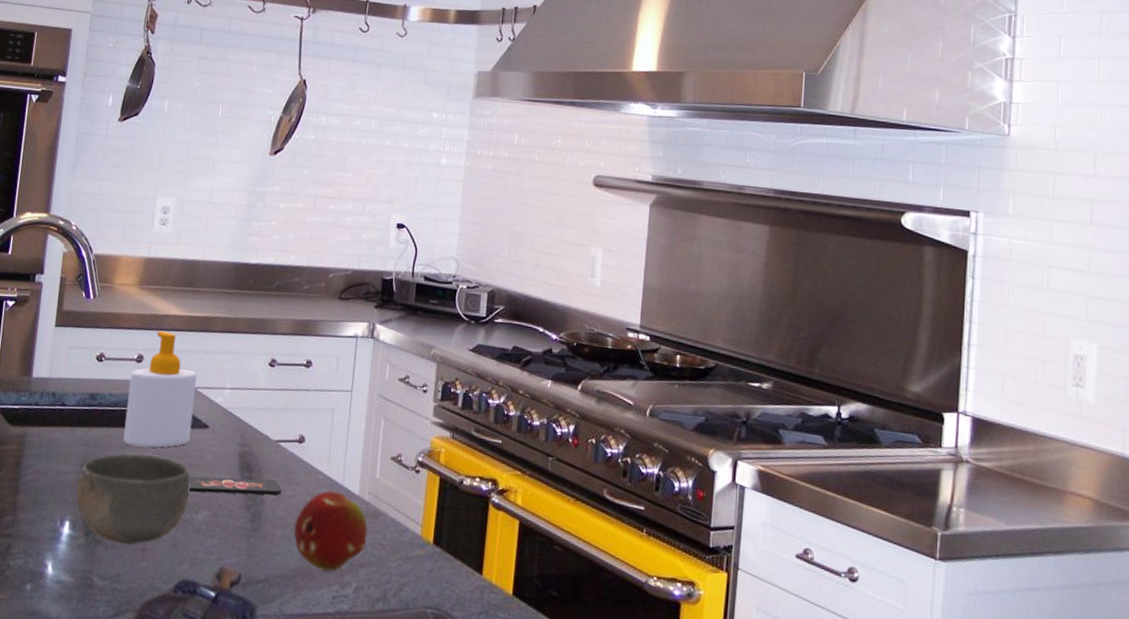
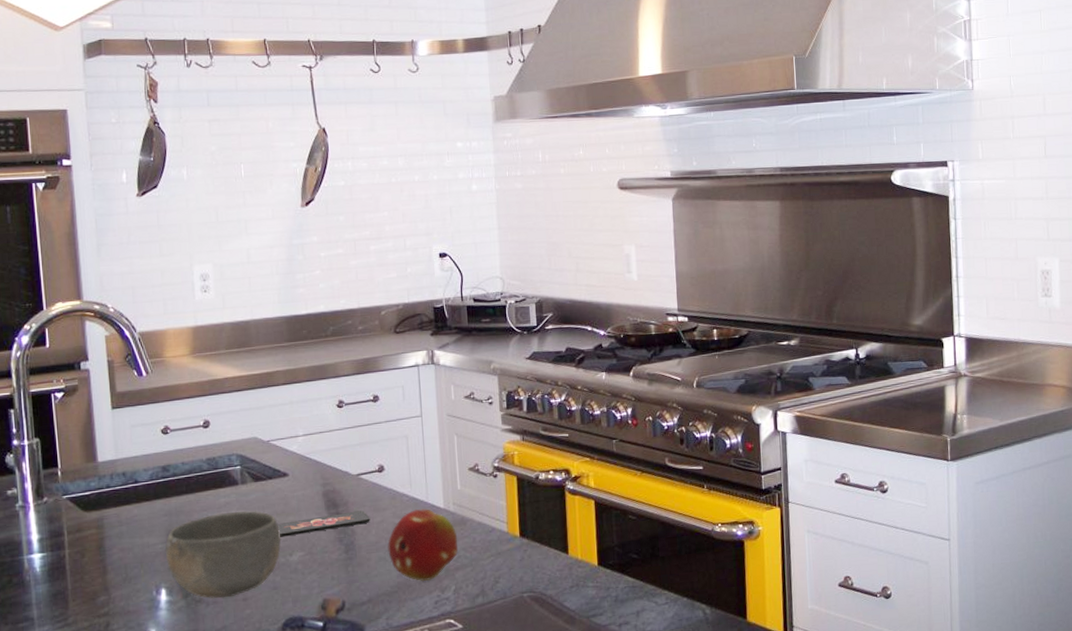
soap bottle: present [123,330,198,448] -> none [199,393,272,507]

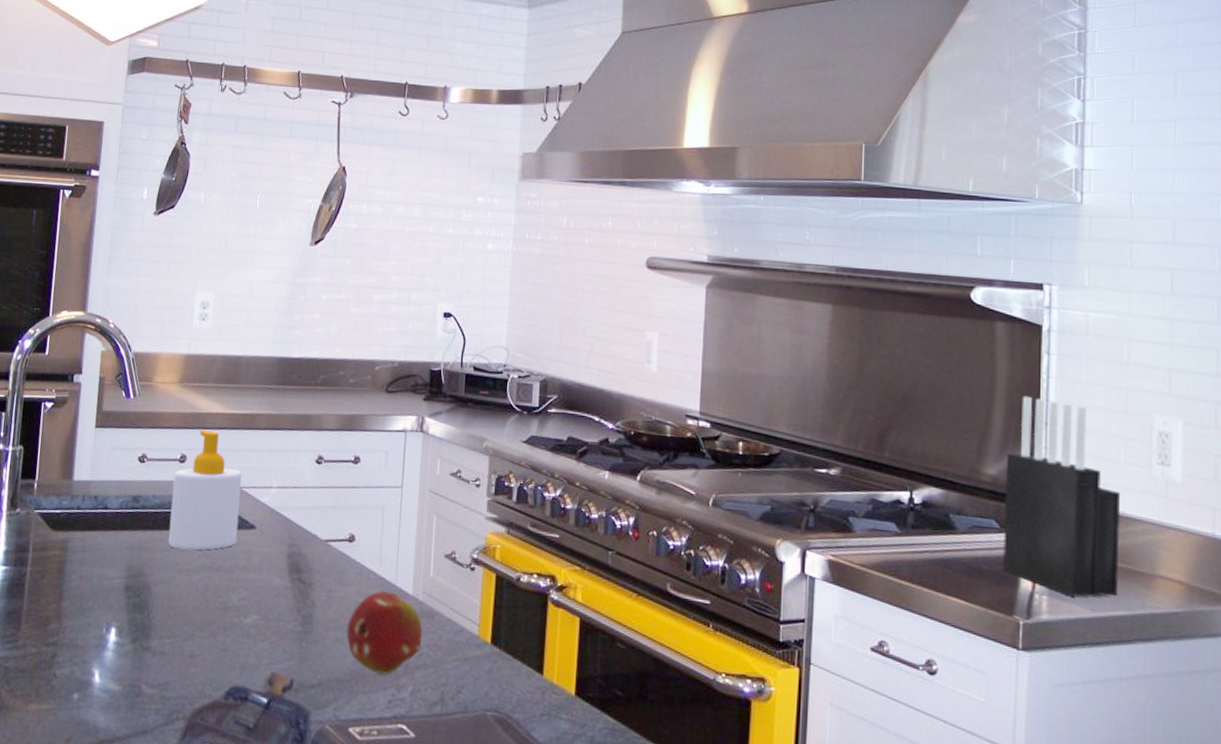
bowl: present [165,511,281,598] -> none [121,557,239,651]
soap bottle: none [199,393,272,507] -> present [168,429,243,551]
smartphone: present [277,510,370,537] -> none [236,579,333,597]
knife block: none [929,256,1019,412] -> present [1003,396,1121,597]

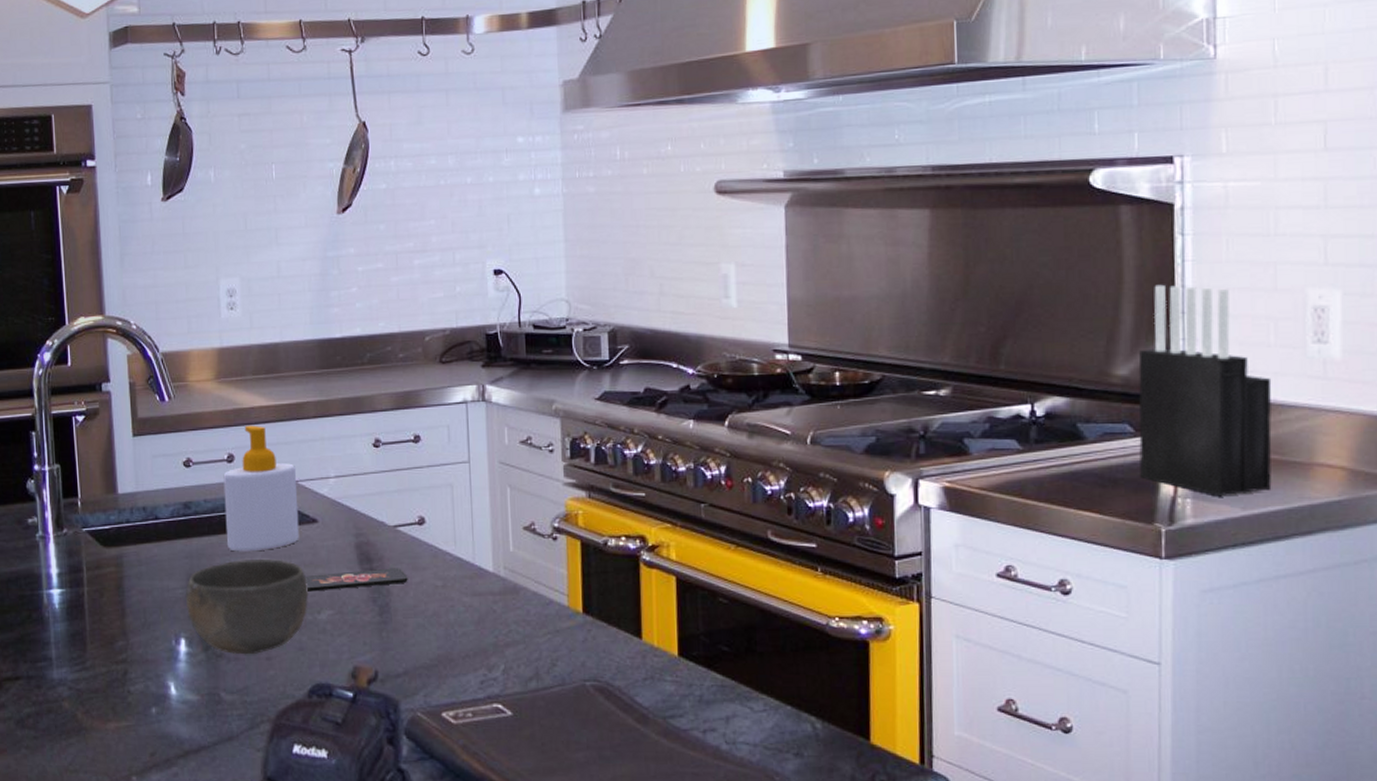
bowl: none [121,557,239,651] -> present [185,559,309,655]
smartphone: none [236,579,333,597] -> present [304,568,408,592]
fruit: present [346,591,423,675] -> none [427,571,510,657]

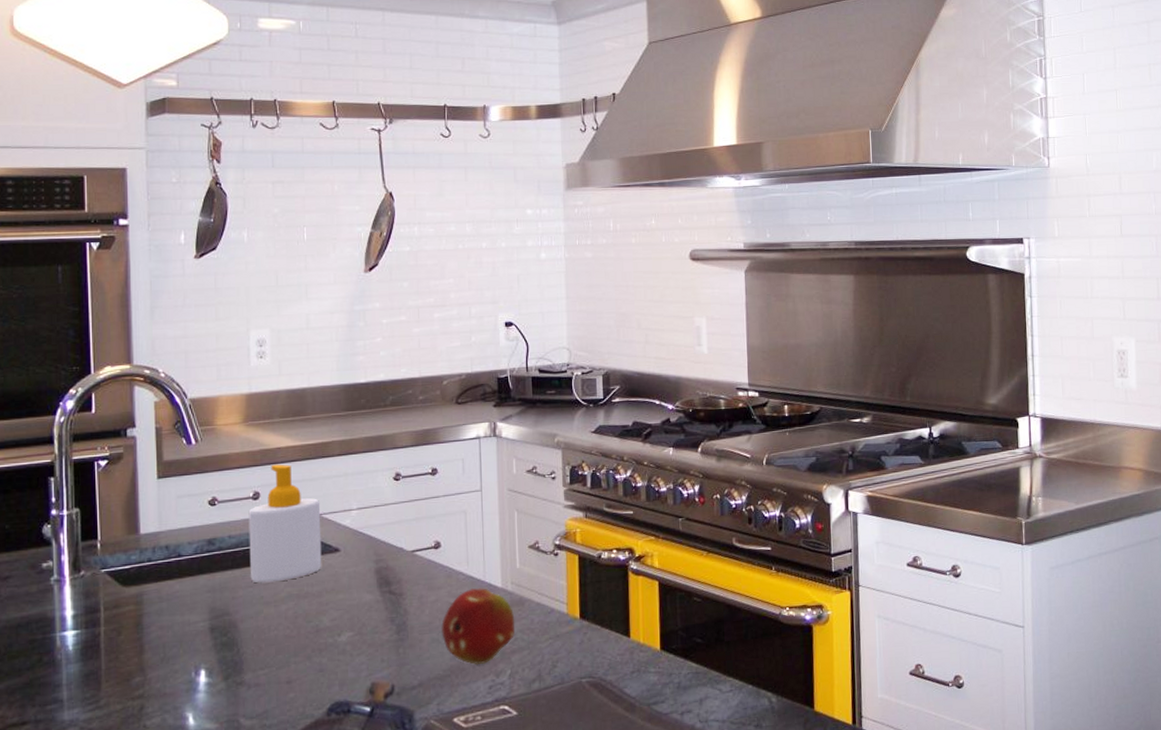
bowl: present [185,559,309,655] -> none [206,588,330,681]
smartphone: present [304,568,408,592] -> none [326,589,424,616]
fruit: none [427,571,510,657] -> present [441,588,516,665]
knife block: present [1138,284,1272,497] -> none [1003,334,1095,495]

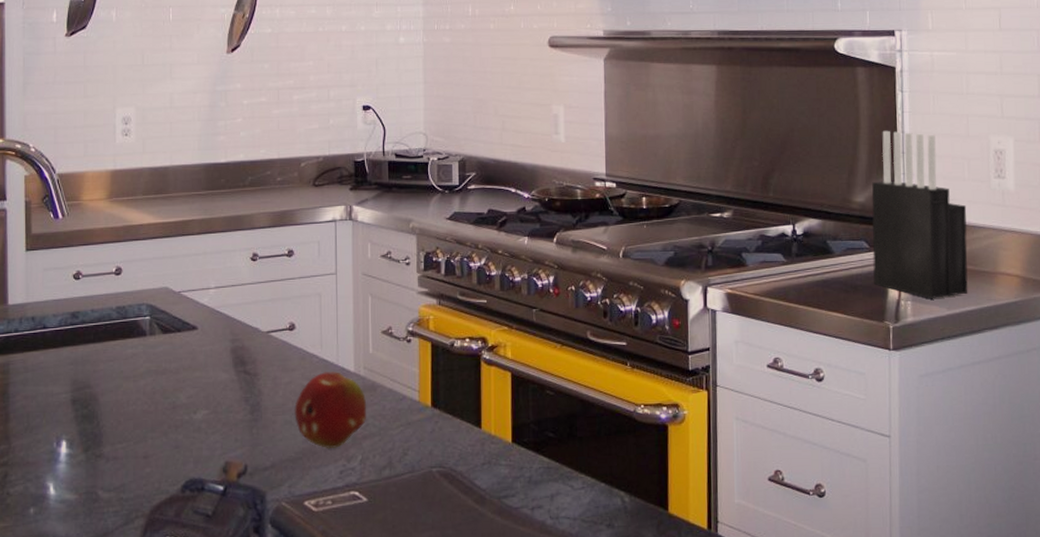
soap bottle: present [248,464,322,583] -> none [111,240,180,358]
knife block: none [1003,334,1095,495] -> present [872,130,968,299]

